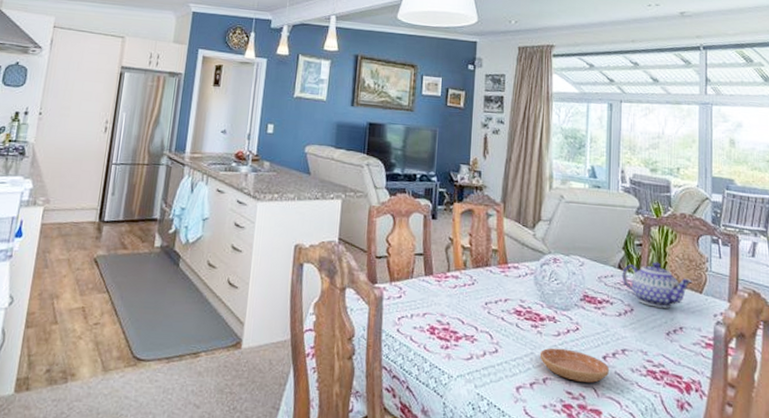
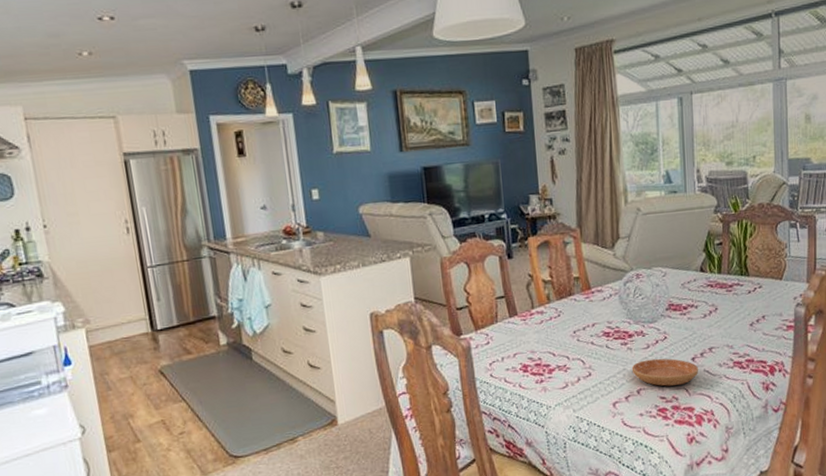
teapot: present [622,261,693,308] -> none [704,257,773,302]

